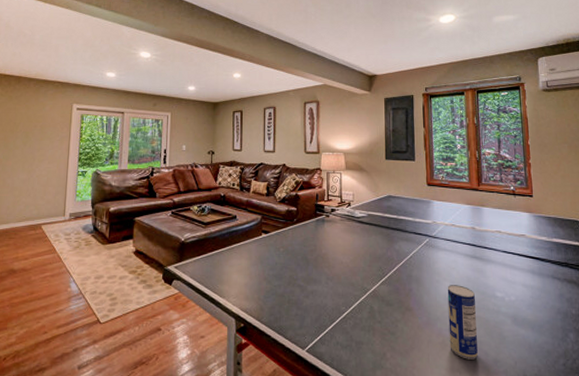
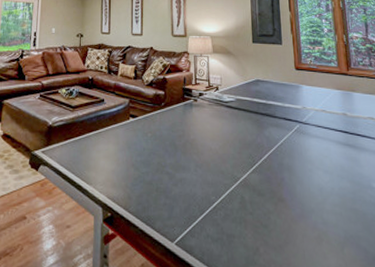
beverage can: present [447,285,478,360] -> none [320,174,357,257]

